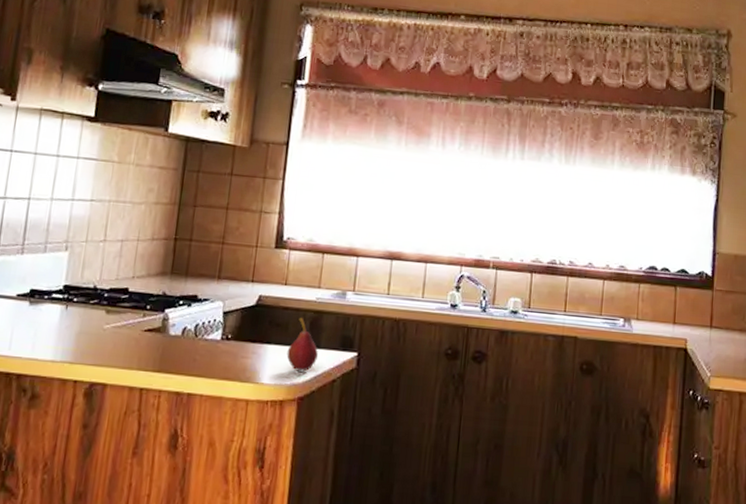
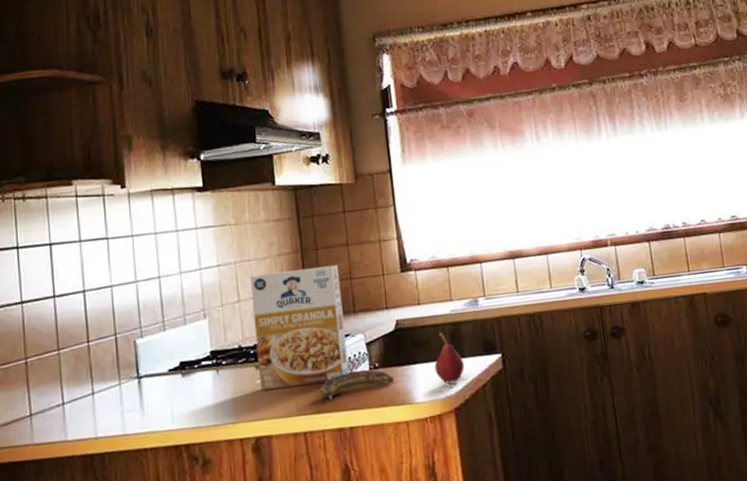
cereal box: none [106,218,213,342] -> present [249,264,350,390]
banana: none [165,337,244,362] -> present [319,370,394,401]

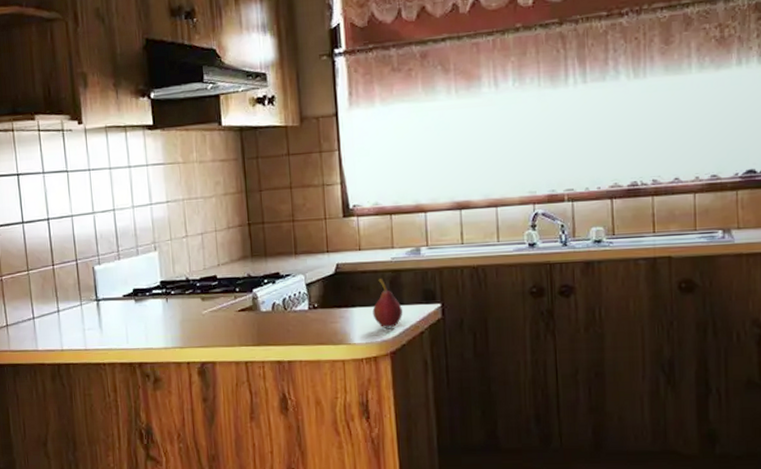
cereal box: present [249,264,350,390] -> none [196,206,290,320]
banana: present [319,370,394,401] -> none [260,309,332,335]

